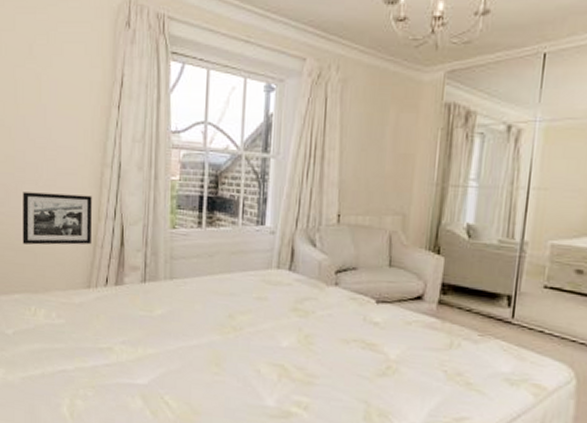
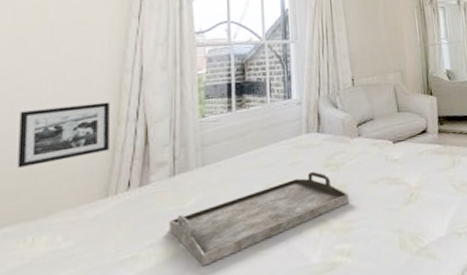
serving tray: none [139,311,314,375] -> present [169,171,349,267]

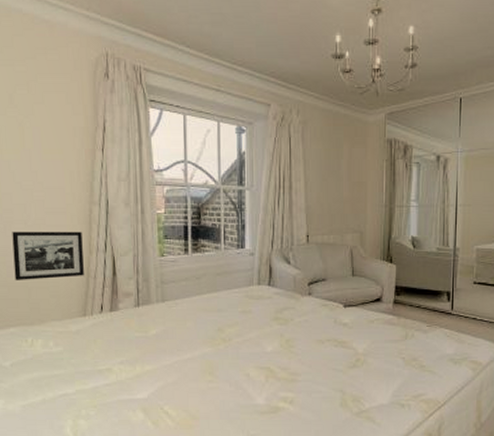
serving tray: present [169,171,349,267] -> none [135,322,295,387]

